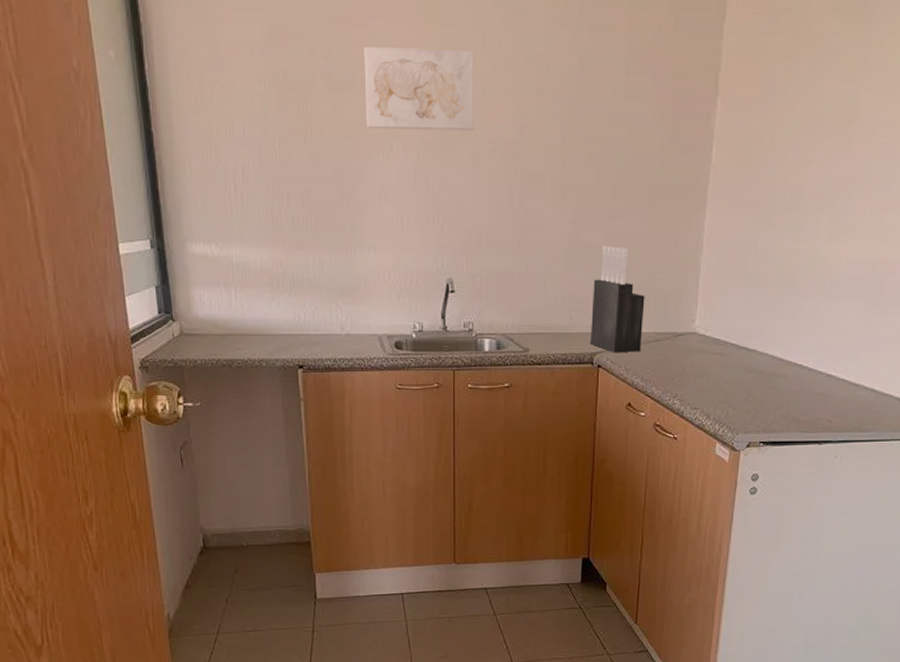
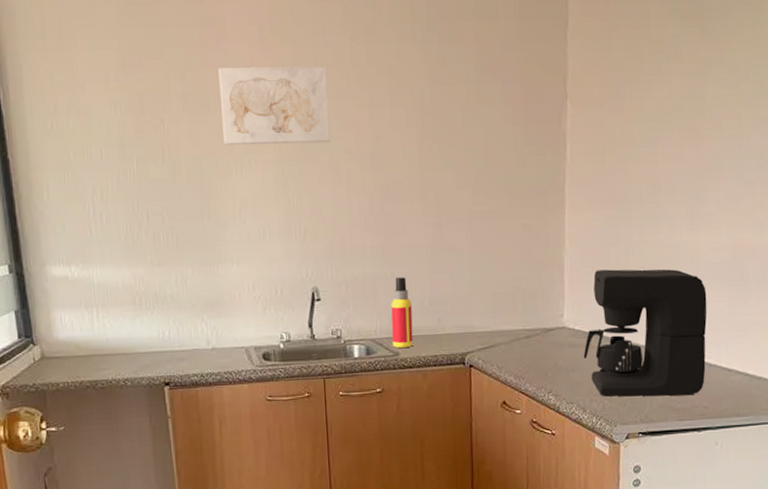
spray bottle: none [522,273,545,344] -> present [391,277,414,348]
knife block: present [591,246,645,353] -> none [459,247,512,352]
coffee maker: none [711,276,842,408] -> present [583,269,707,397]

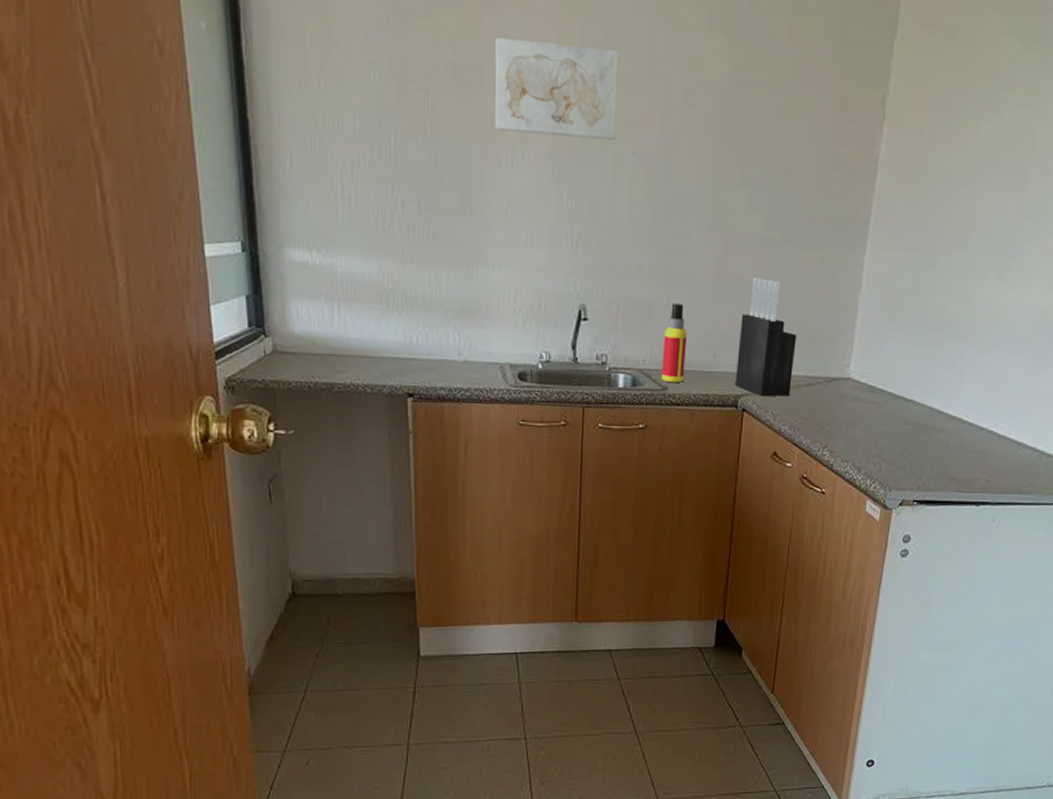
knife block: none [459,247,512,352] -> present [735,278,797,397]
coffee maker: present [583,269,707,397] -> none [865,319,1007,466]

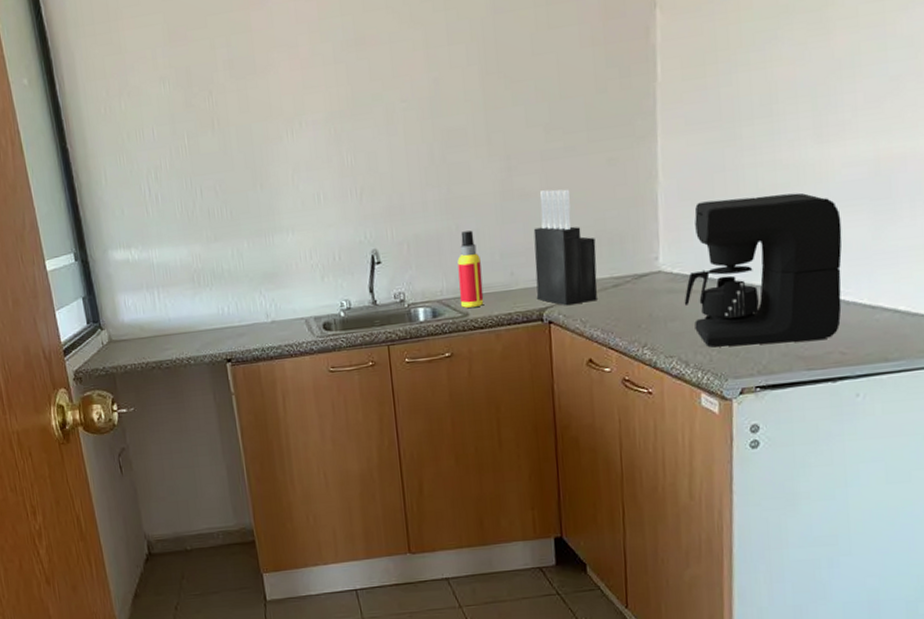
wall art: present [495,38,619,141] -> none [263,11,384,109]
coffee maker: none [865,319,1007,466] -> present [684,193,843,347]

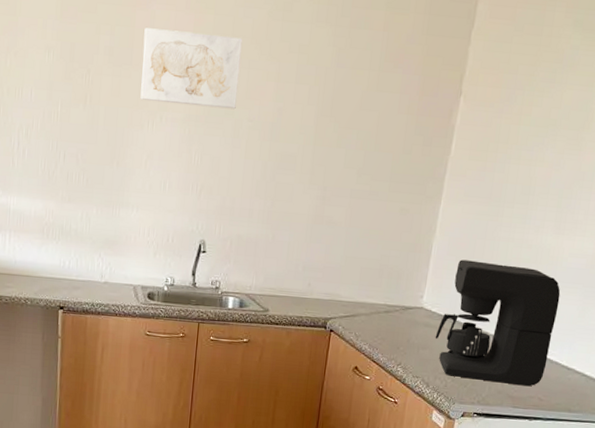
wall art: none [263,11,384,109] -> present [140,28,242,110]
spray bottle: present [457,230,484,308] -> none [263,241,287,306]
knife block: present [533,189,598,306] -> none [325,222,379,321]

